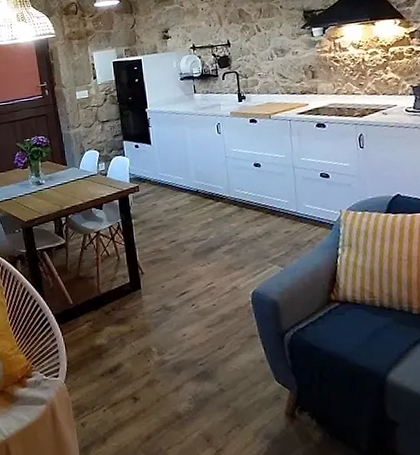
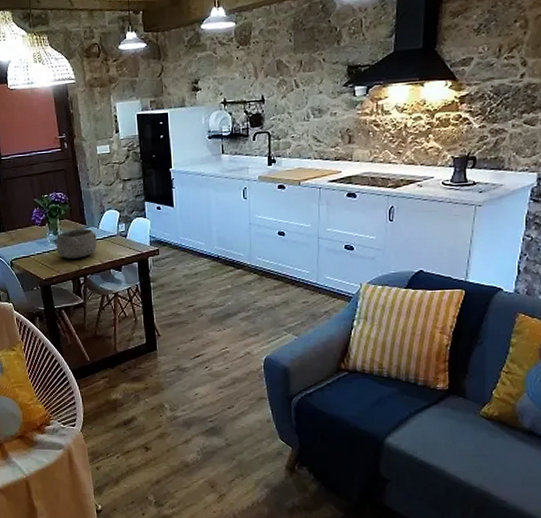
bowl: none [37,169,78,200] -> present [56,228,97,259]

